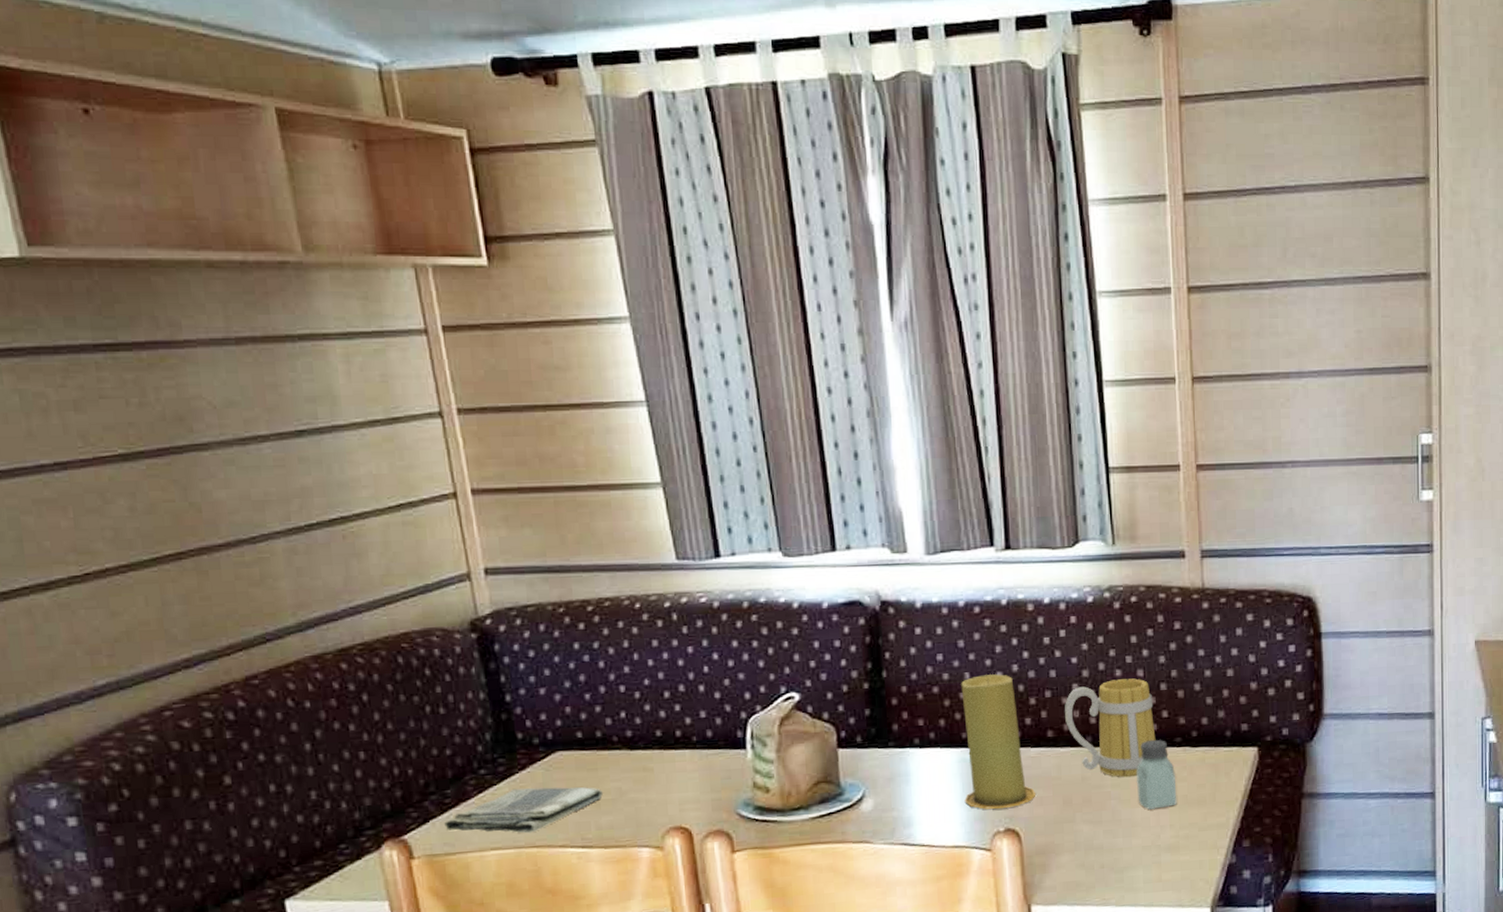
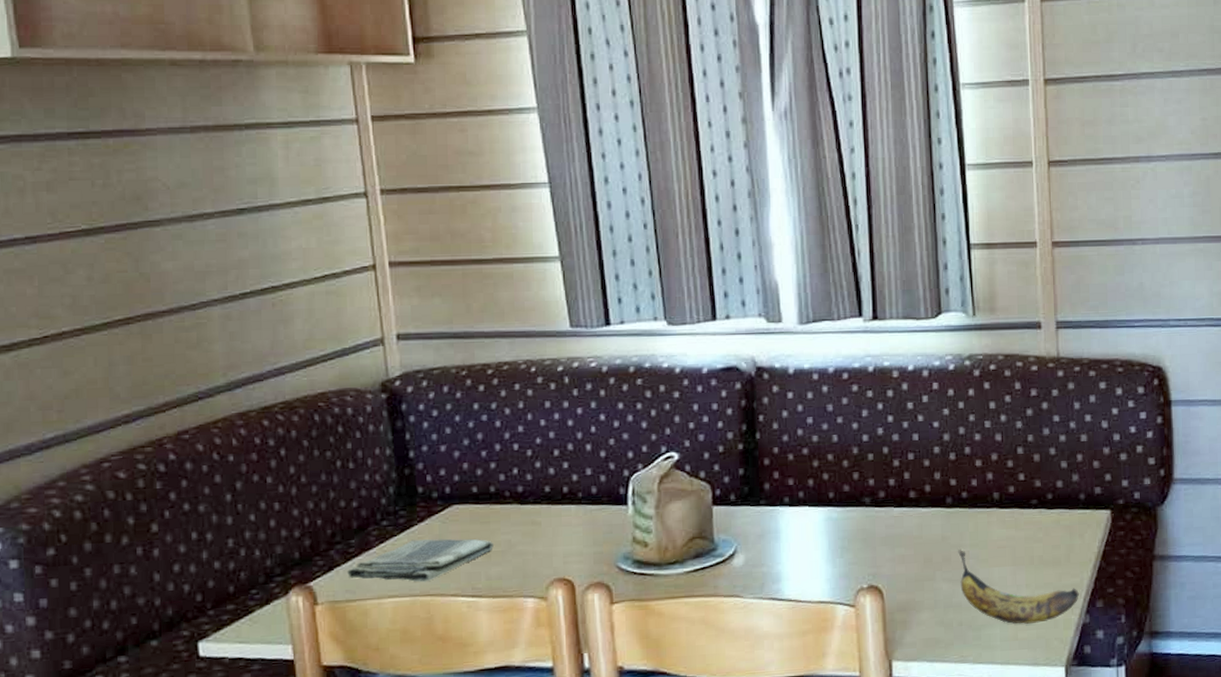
candle: present [961,674,1037,809] -> none [829,437,899,567]
mug: present [1065,678,1156,778] -> none [926,442,1013,538]
banana: none [1099,789,1225,865] -> present [958,549,1079,624]
saltshaker: present [1137,739,1177,810] -> none [994,501,1033,569]

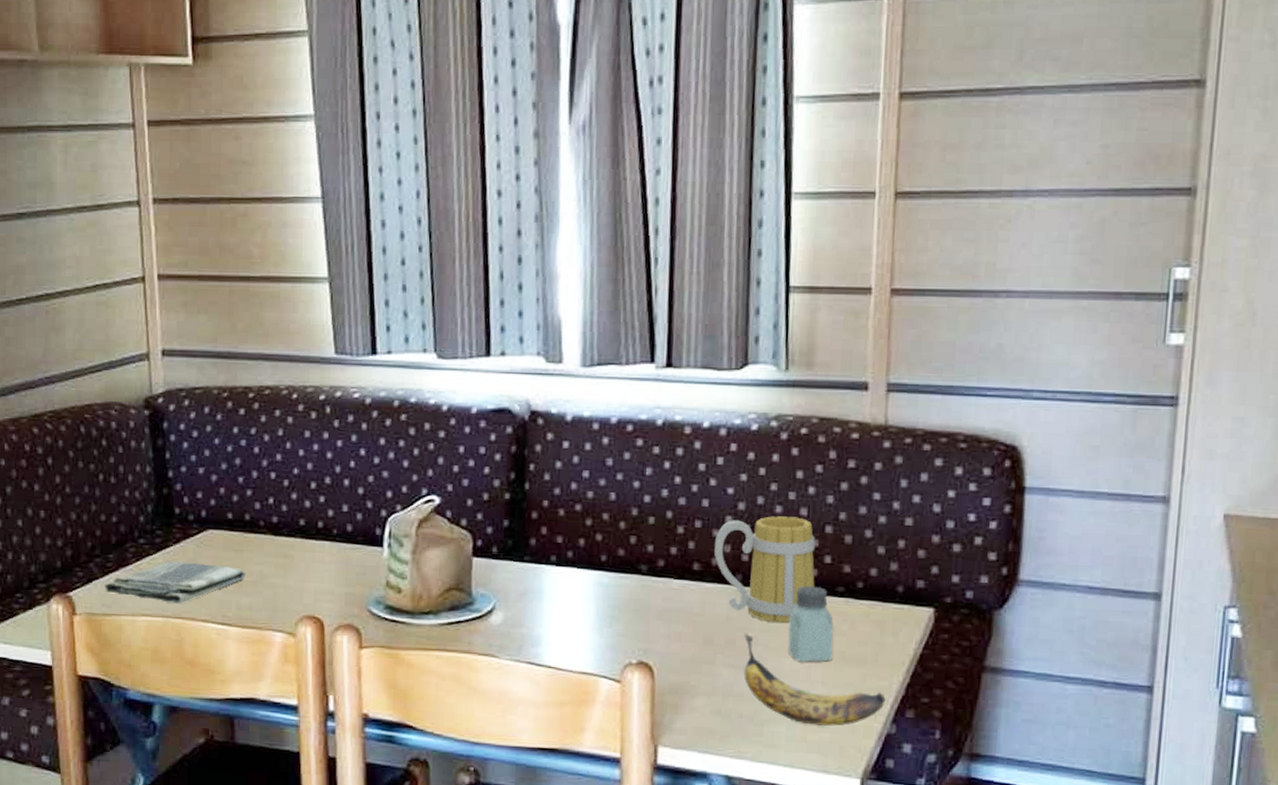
mug: none [926,442,1013,538] -> present [714,516,816,624]
saltshaker: none [994,501,1033,569] -> present [787,585,834,662]

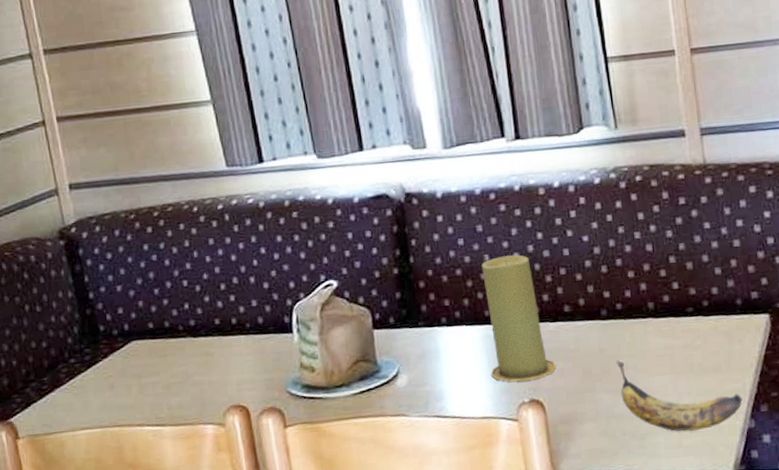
dish towel: present [105,560,245,605] -> none [43,371,172,414]
candle: none [597,497,675,640] -> present [481,255,557,382]
mug: present [714,516,816,624] -> none [579,253,668,348]
saltshaker: present [787,585,834,662] -> none [651,310,693,378]

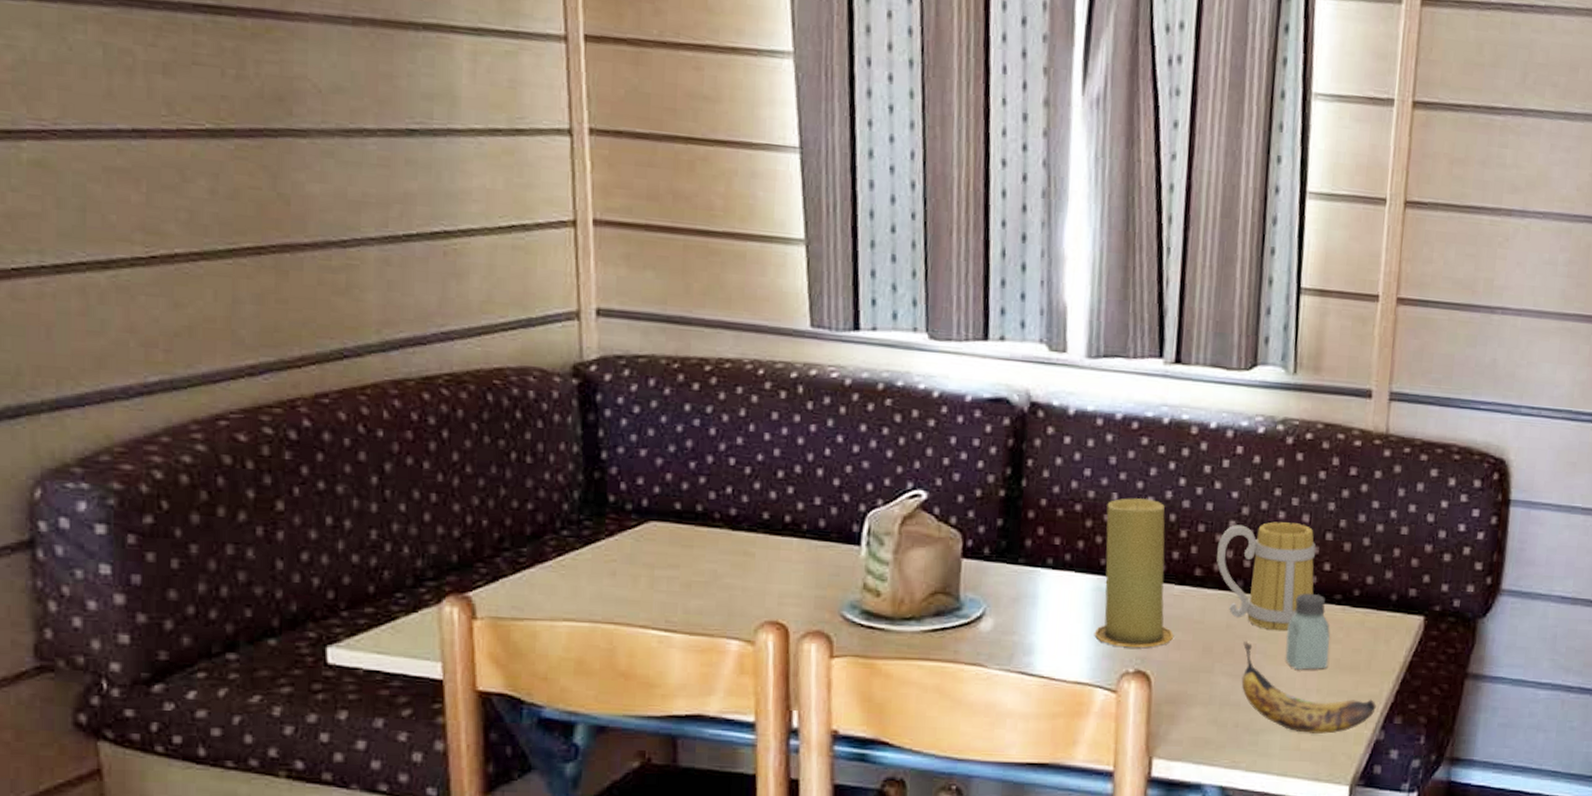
mug: none [579,253,668,348] -> present [1217,521,1316,632]
saltshaker: none [651,310,693,378] -> present [1285,593,1330,670]

